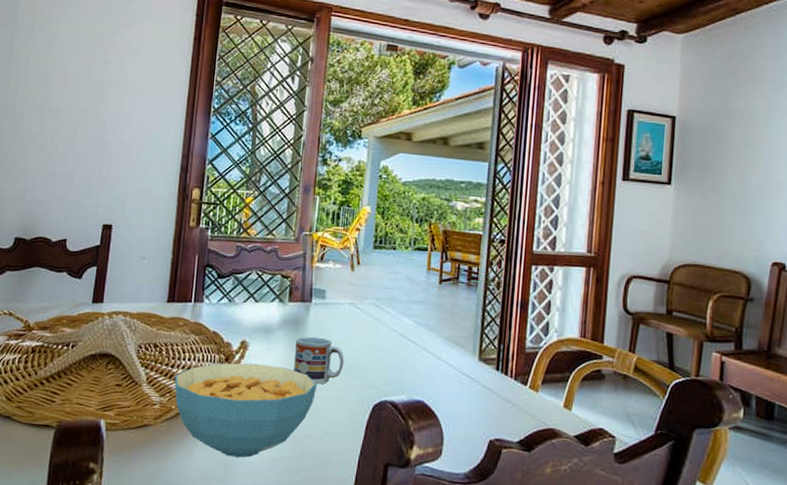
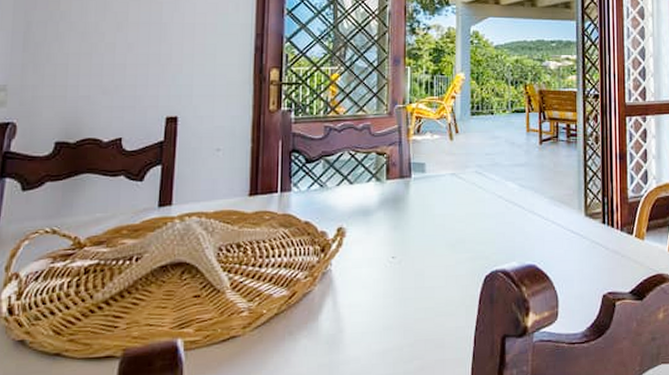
cereal bowl: present [174,363,317,458] -> none [263,249,423,357]
cup: present [294,336,344,385] -> none [398,213,450,263]

